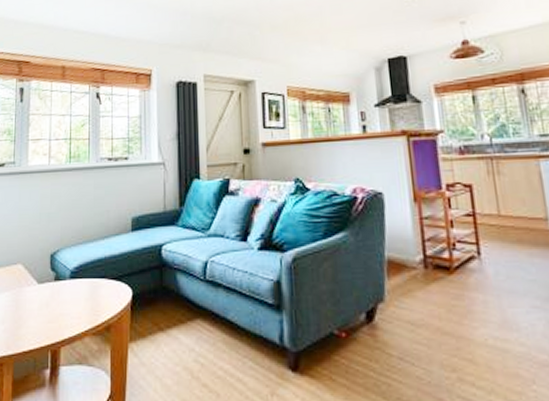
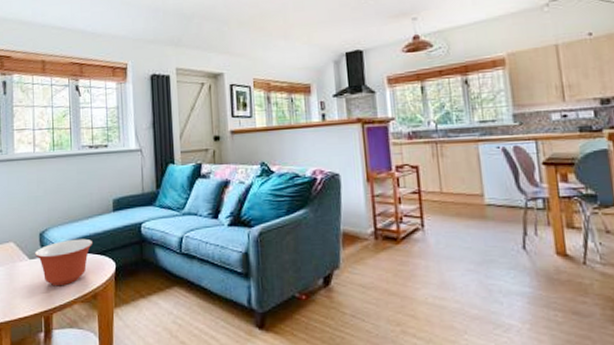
mixing bowl: none [45,261,109,316] -> present [35,238,93,286]

